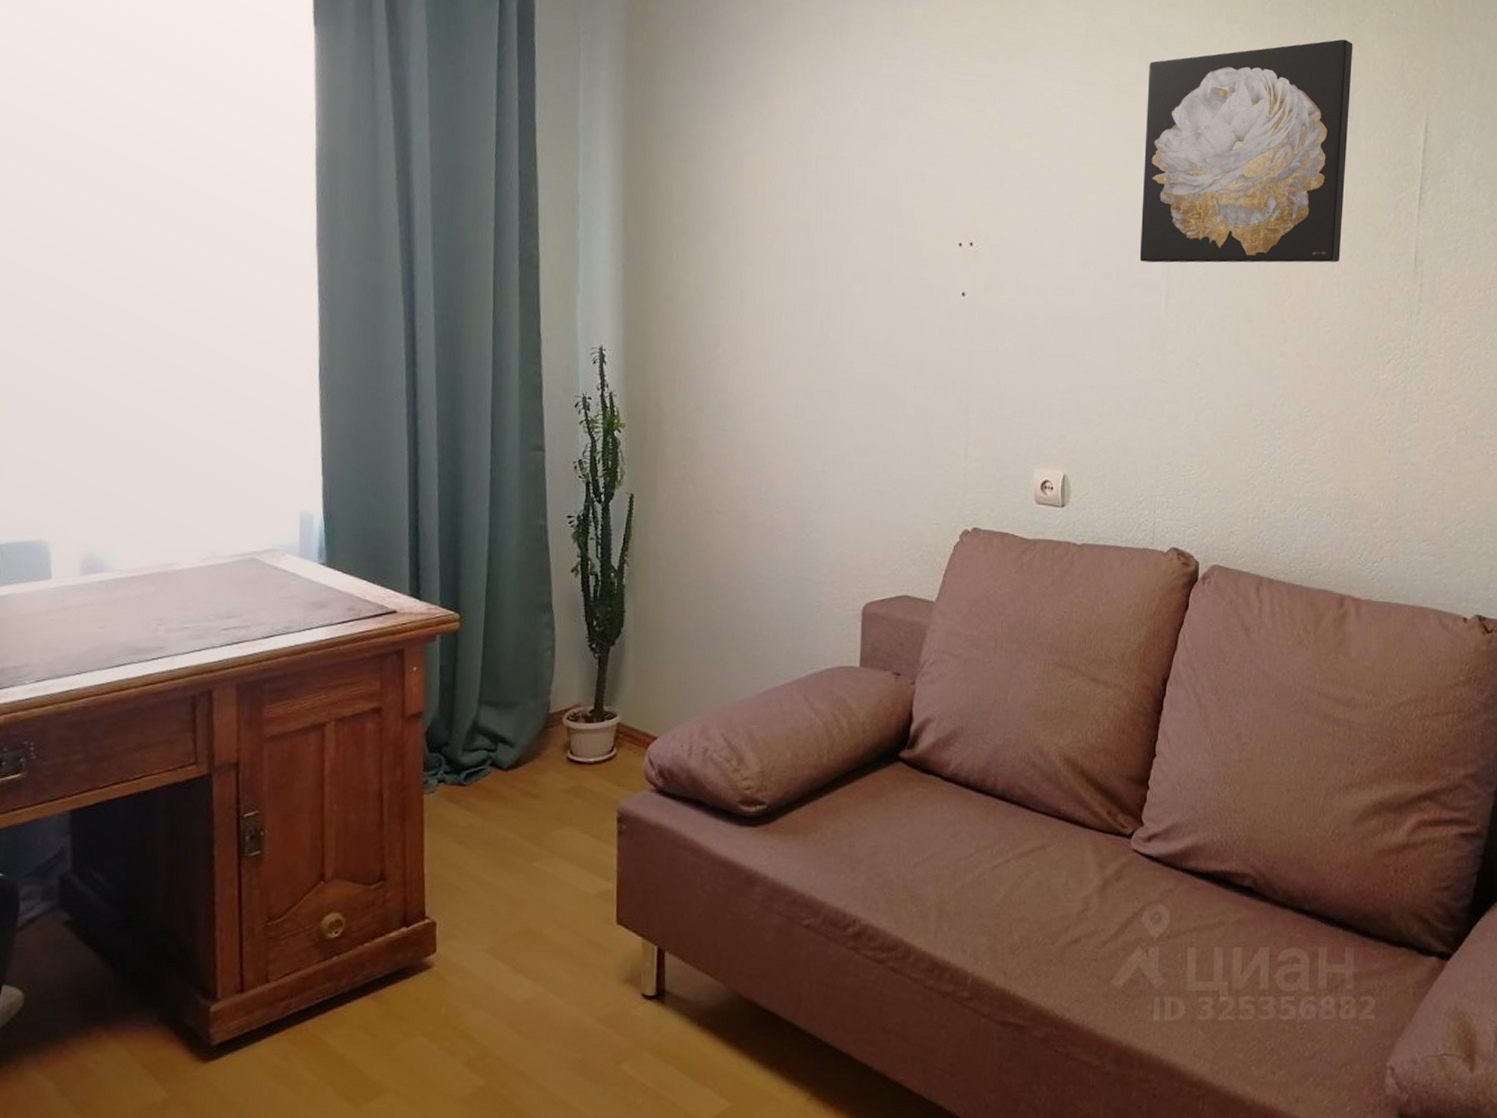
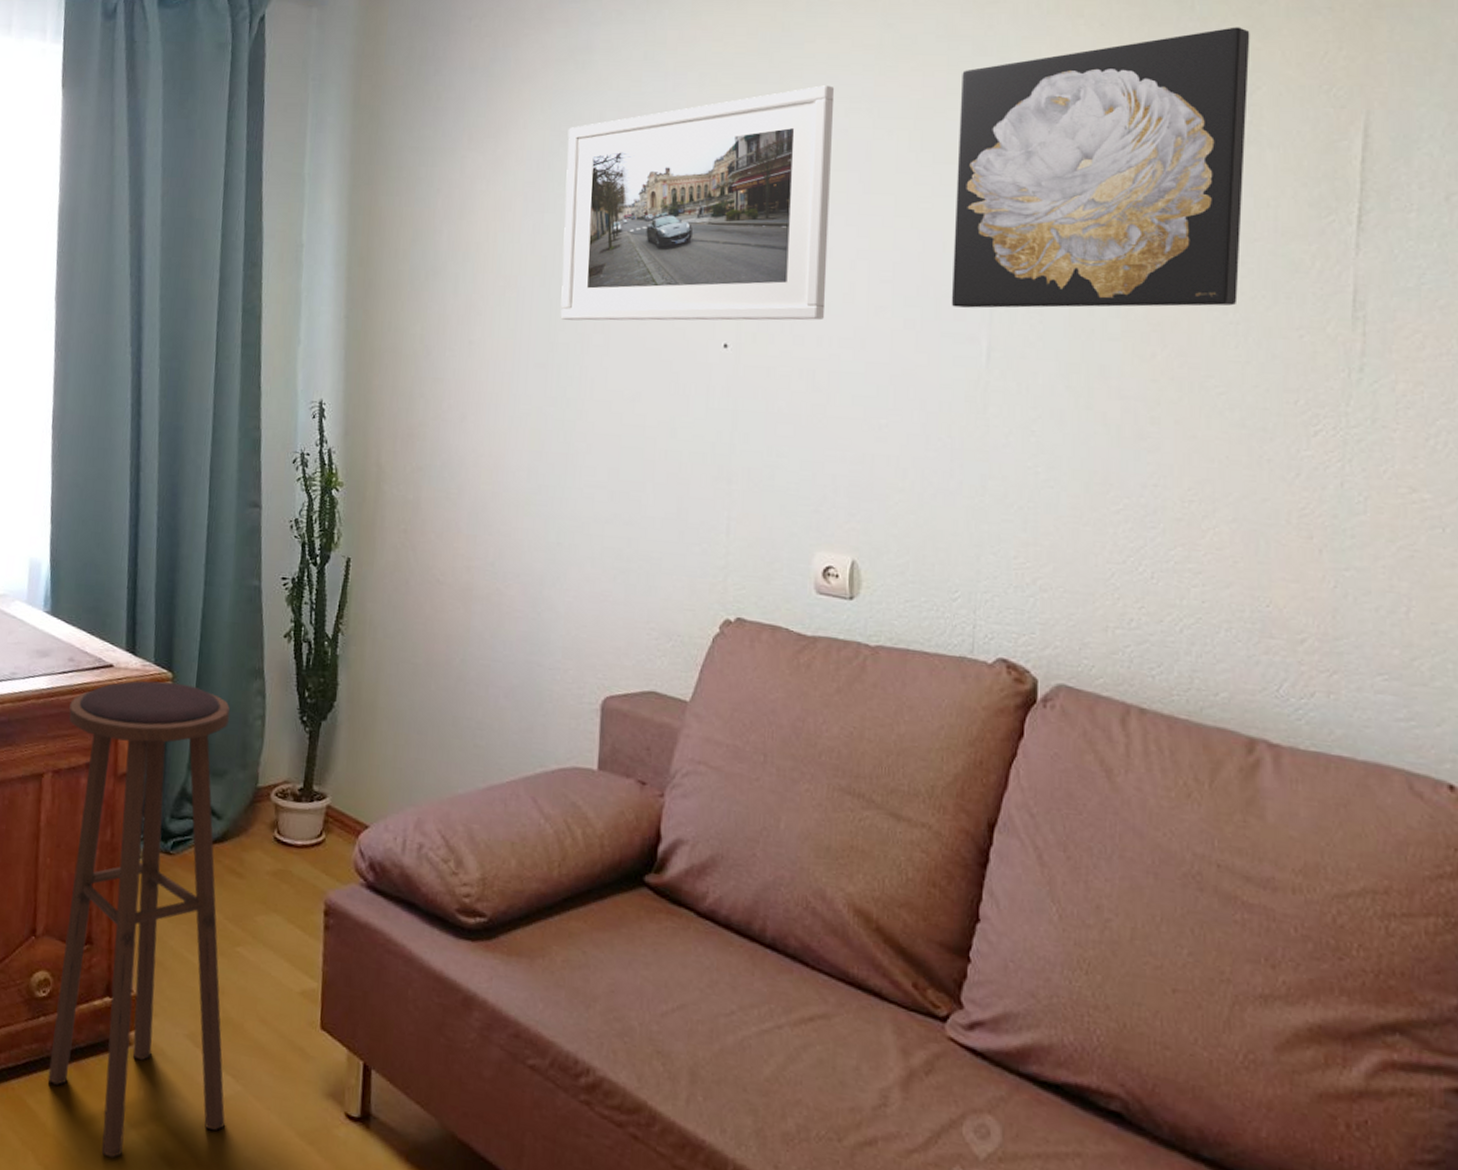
stool: none [344,622,528,1075] -> present [48,680,230,1158]
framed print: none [822,67,1051,272] -> present [560,85,835,321]

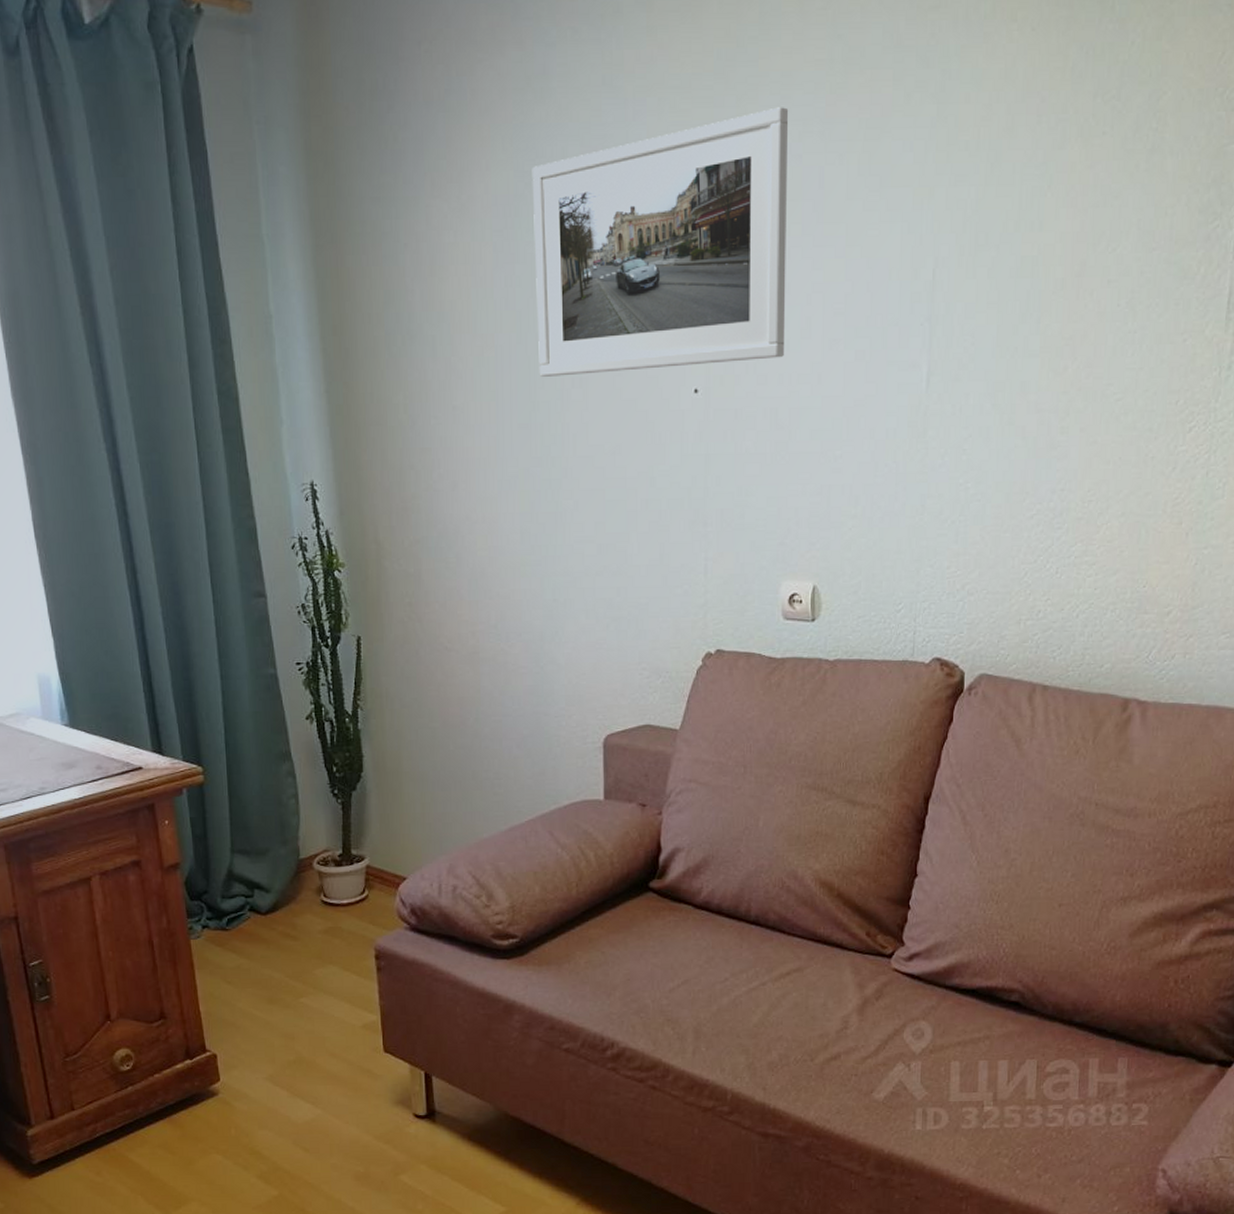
stool: present [48,680,230,1158] -> none [105,775,310,1187]
wall art: present [951,27,1250,308] -> none [896,28,1161,335]

